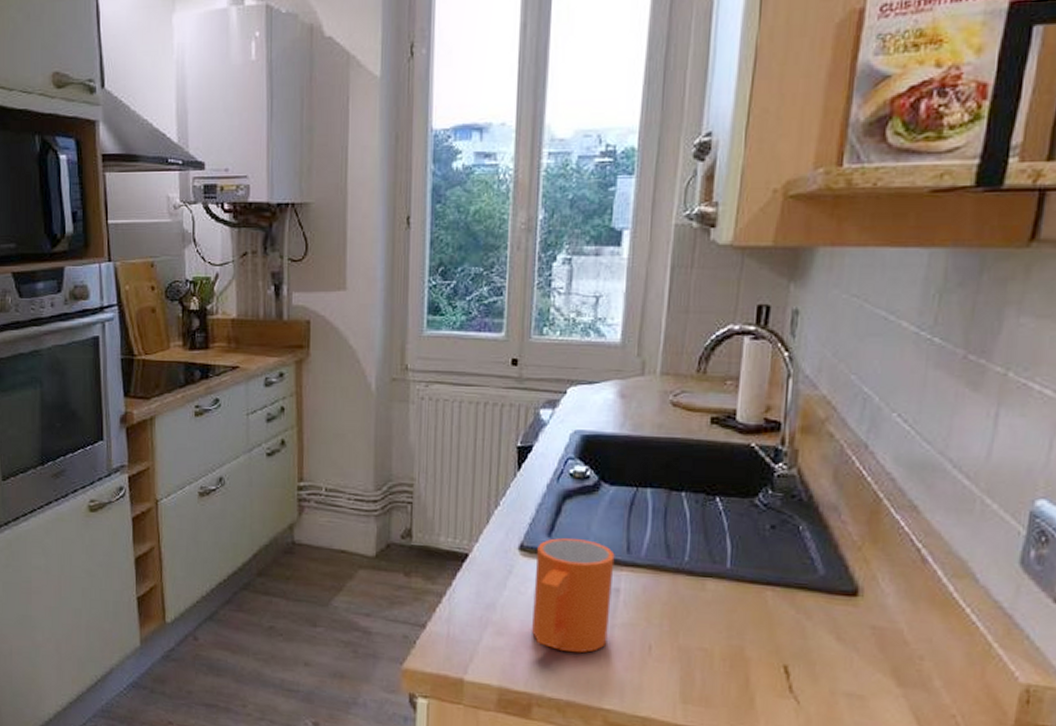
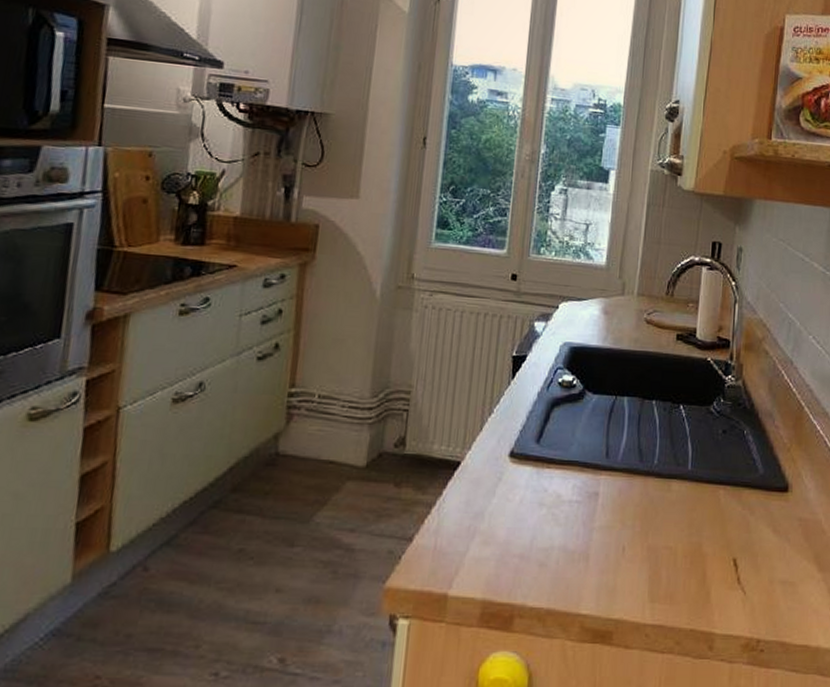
mug: present [532,538,615,653] -> none [517,444,596,559]

